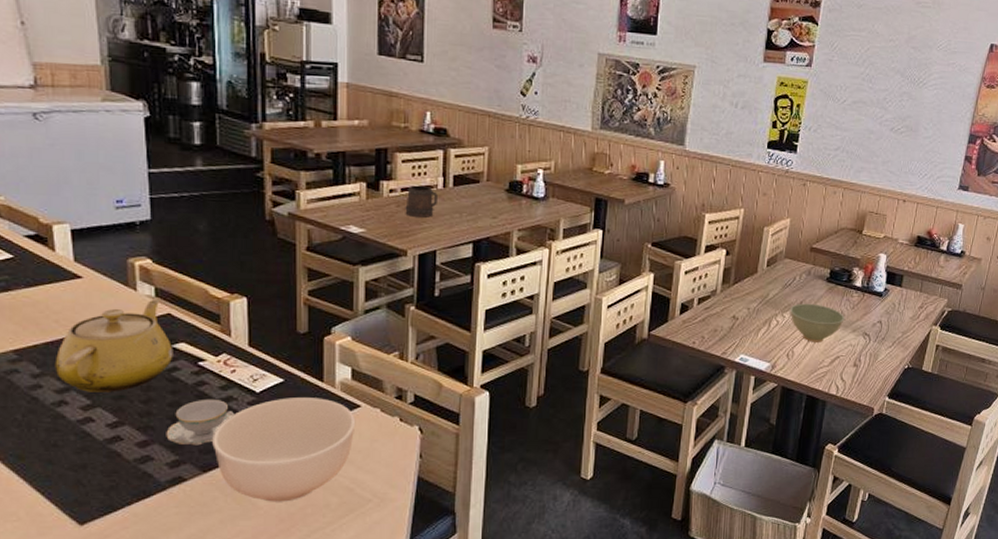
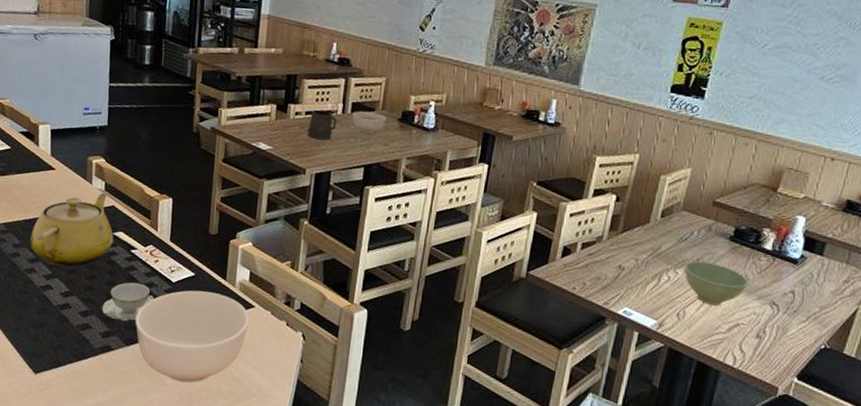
bowl: none [455,183,493,207] -> present [352,111,387,134]

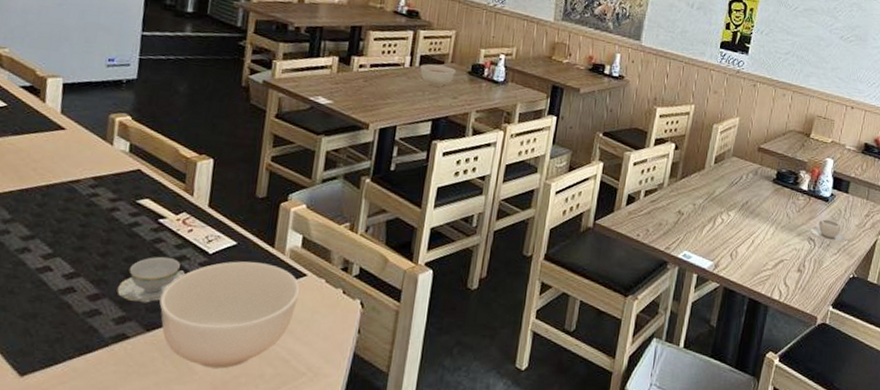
teapot: present [29,191,114,267] -> none [24,153,138,243]
beer mug: present [307,109,337,140] -> none [371,62,404,94]
bowl: present [684,260,749,306] -> none [735,202,790,244]
teacup: none [773,283,820,311] -> present [810,219,848,244]

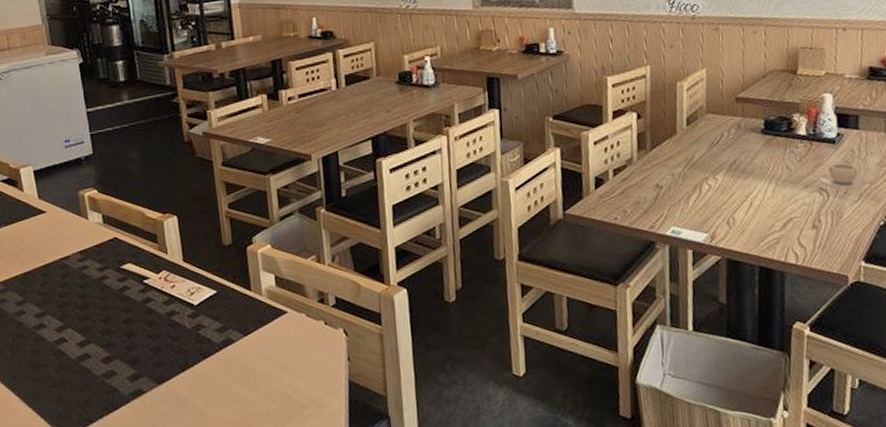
teacup: present [117,256,186,303] -> none [124,314,179,359]
bowl: present [159,261,301,369] -> none [162,306,285,411]
bowl: present [420,64,457,87] -> none [347,80,384,104]

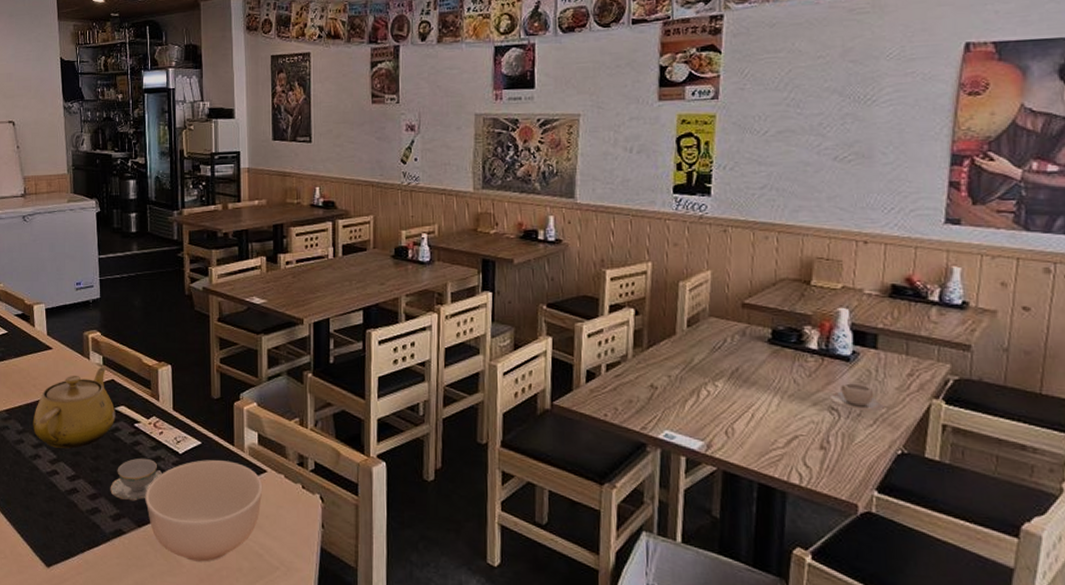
teapot: none [32,224,123,315] -> present [32,365,116,449]
teacup: none [124,314,179,359] -> present [110,458,163,501]
bowl: none [162,306,285,411] -> present [145,460,263,562]

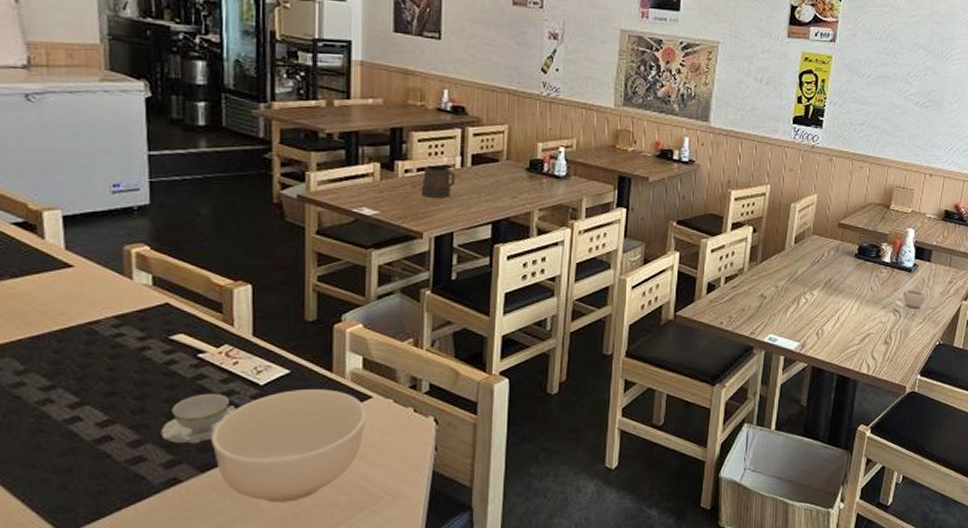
teapot: present [32,365,116,449] -> none [40,286,171,389]
beer mug: none [300,256,329,287] -> present [421,164,455,198]

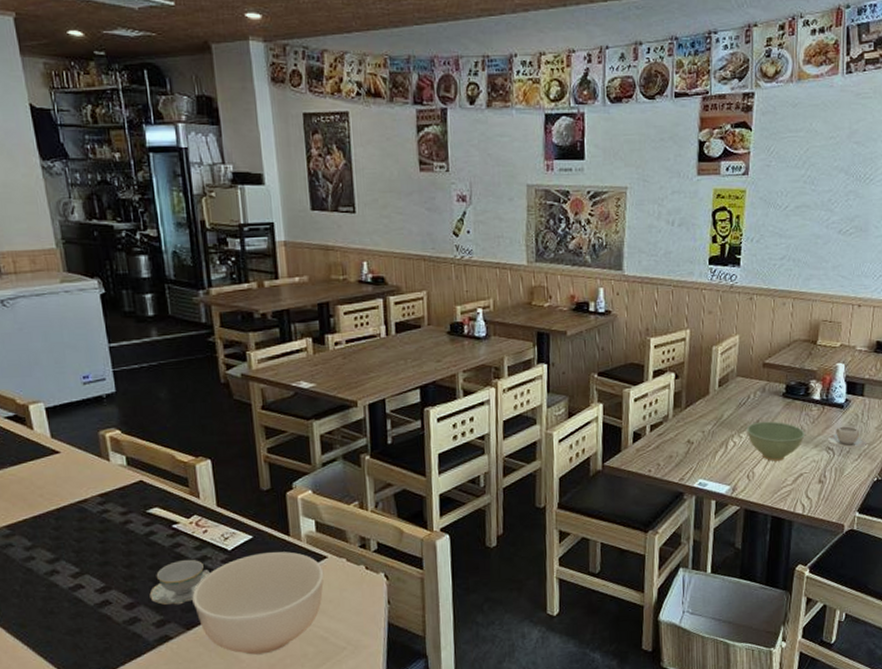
beer mug: present [421,164,455,198] -> none [351,335,382,368]
bowl: none [819,280,874,320] -> present [746,421,805,461]

